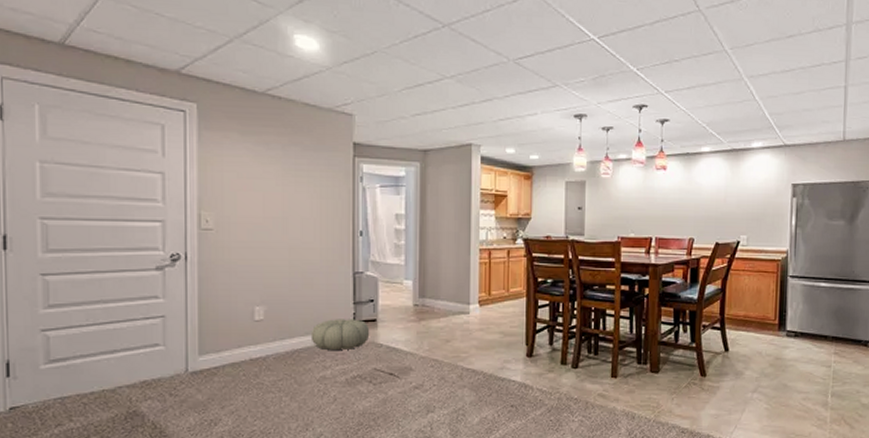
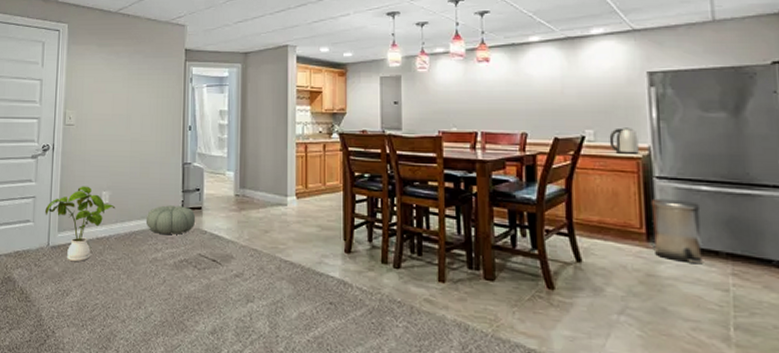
house plant: none [180,301,273,388] -> present [45,186,116,262]
kettle: none [758,233,780,258] -> present [609,127,639,156]
pedal bin: none [783,294,818,346] -> present [650,198,704,263]

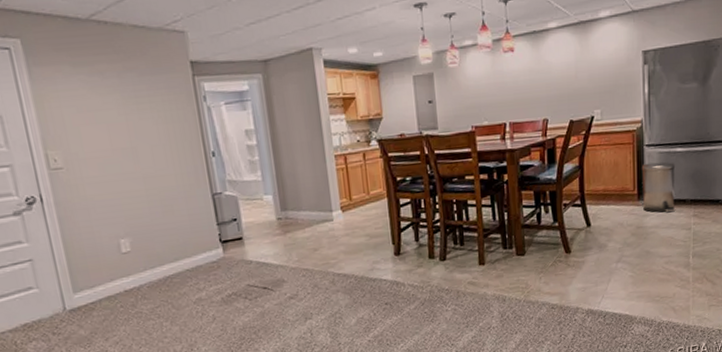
house plant: present [45,186,116,262] -> none [49,236,141,321]
pouf: present [145,205,196,235] -> none [179,239,238,273]
kettle: present [609,127,639,156] -> none [612,104,634,129]

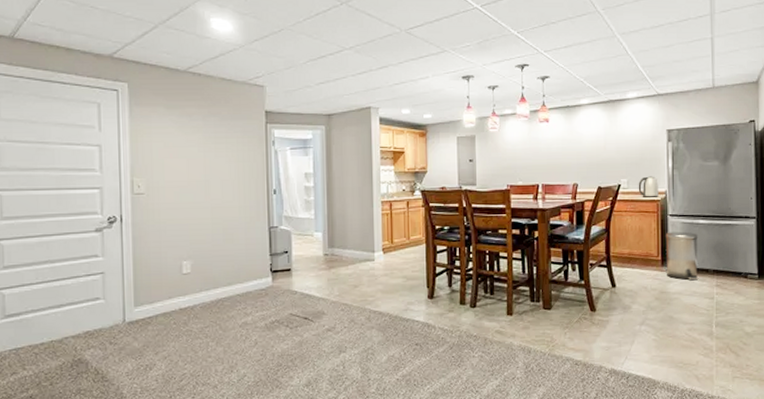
kettle: none [612,104,634,129] -> present [638,176,659,199]

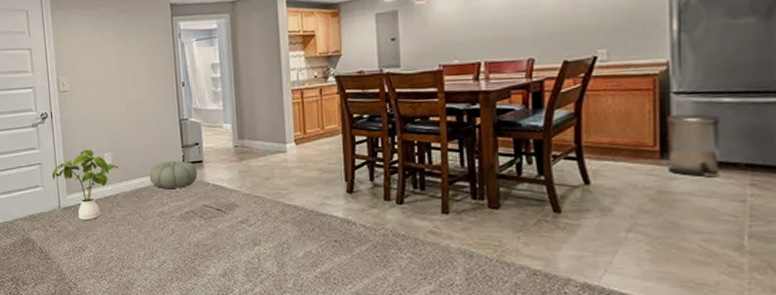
house plant: none [117,257,199,336] -> present [52,149,119,221]
pouf: none [232,269,286,299] -> present [149,161,198,190]
kettle: present [638,176,659,199] -> none [623,43,656,73]

